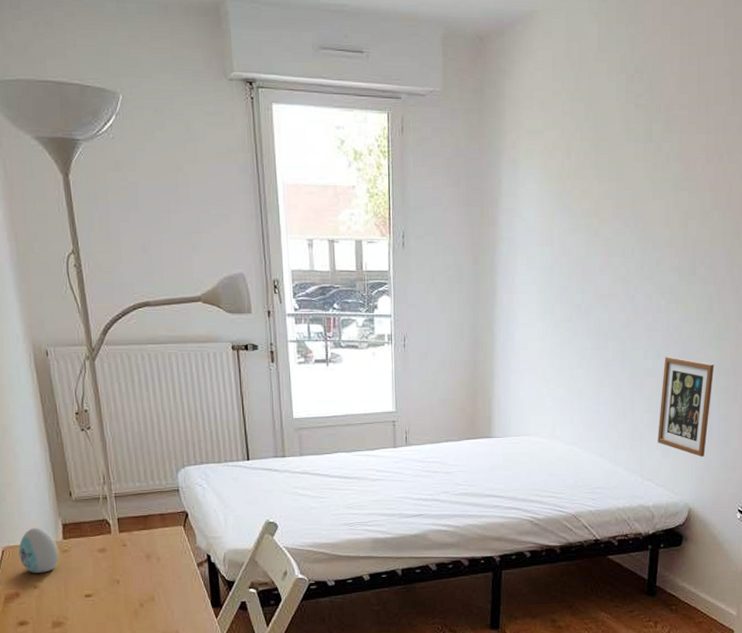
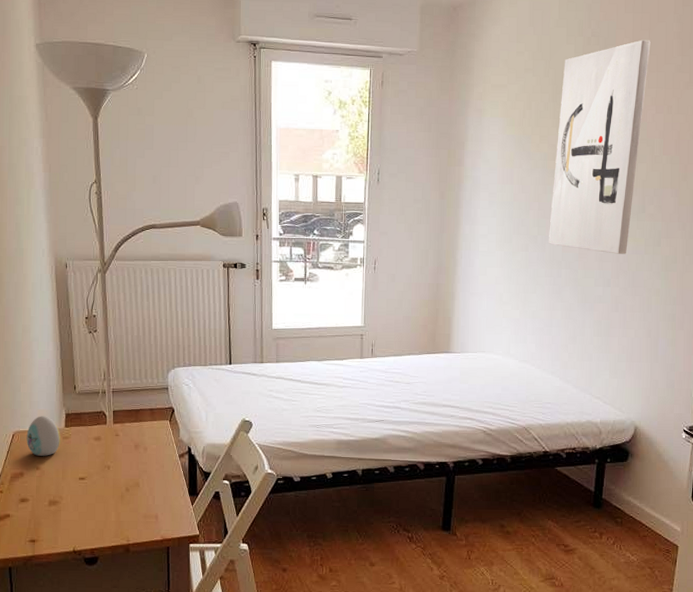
wall art: none [594,77,699,322] -> present [549,40,651,254]
picture frame: present [658,356,715,457] -> none [606,284,662,378]

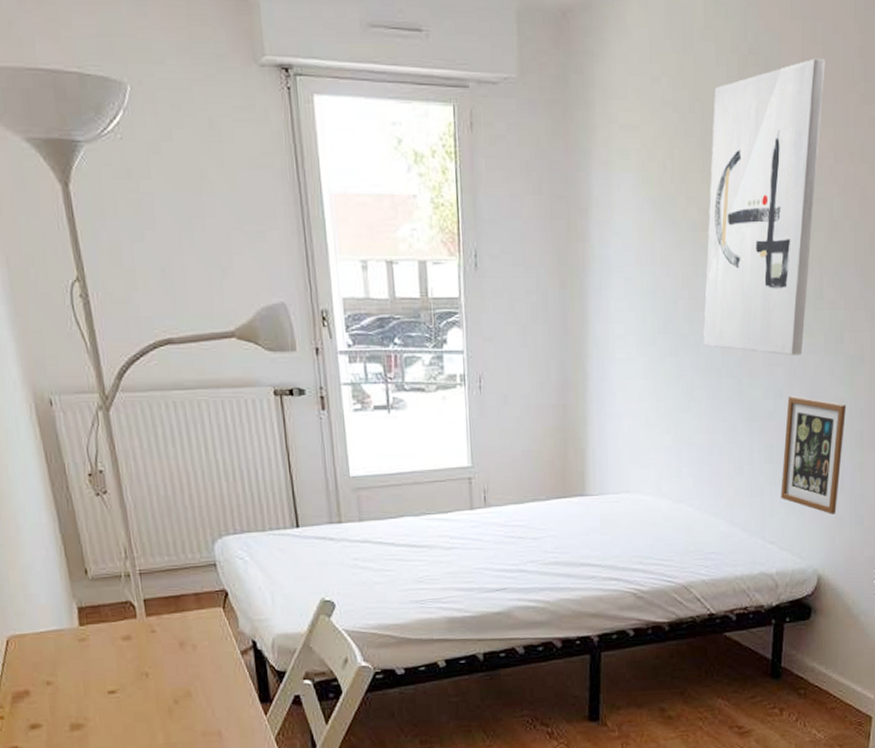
decorative egg: present [26,416,61,456] -> none [26,612,76,667]
picture frame: none [606,284,662,378] -> present [781,395,847,514]

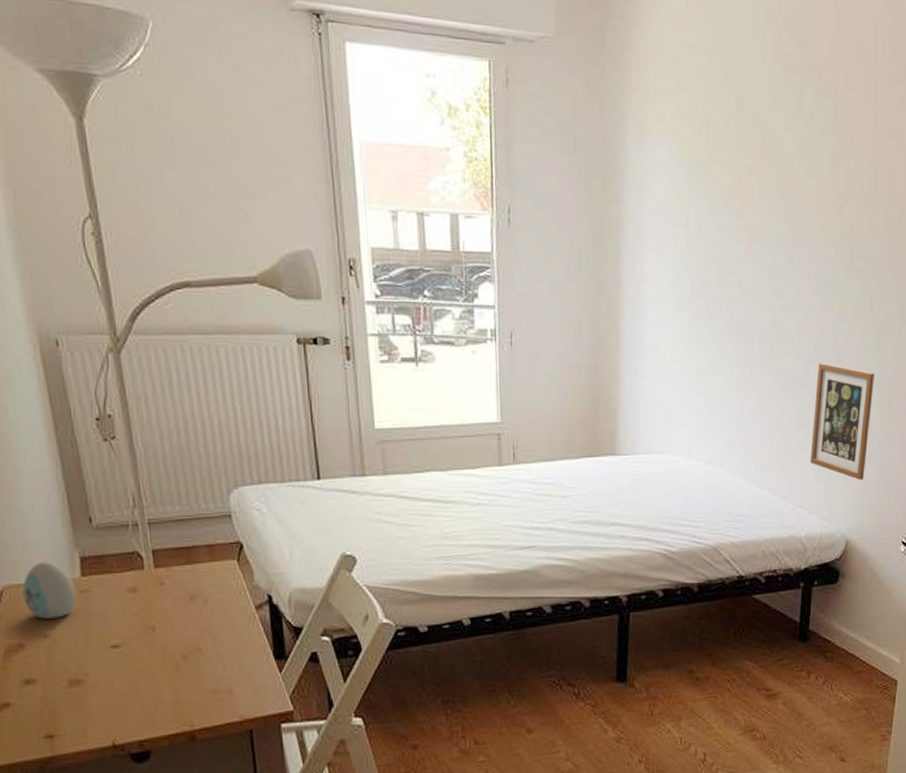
decorative egg: none [26,612,76,667] -> present [22,562,77,619]
wall art: present [704,58,825,355] -> none [736,36,857,323]

